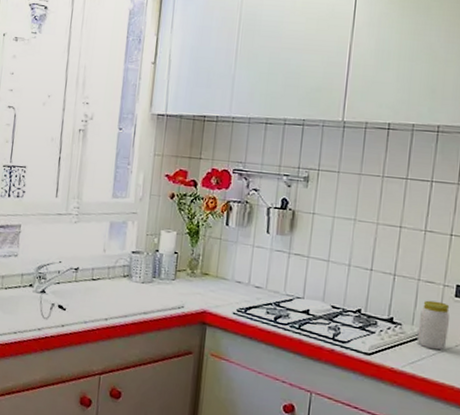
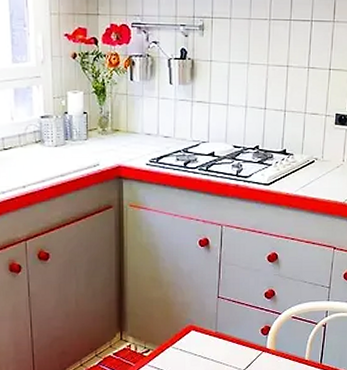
jar: present [417,300,450,350] -> none [306,130,331,173]

